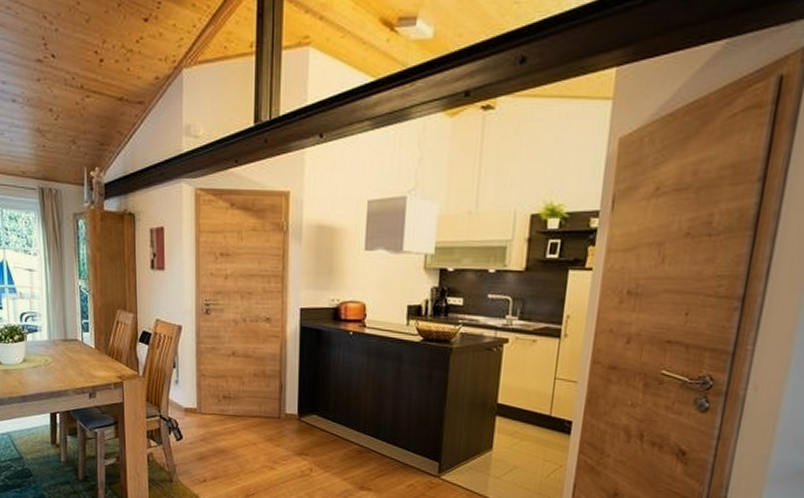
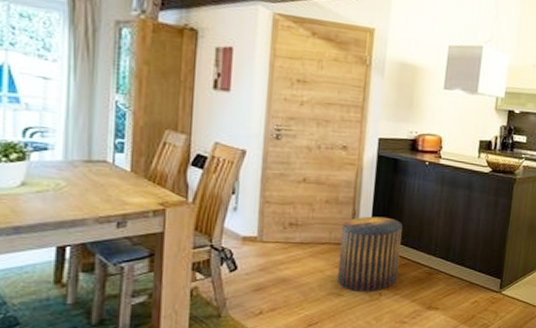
stool: none [269,390,329,467] -> present [337,216,403,291]

